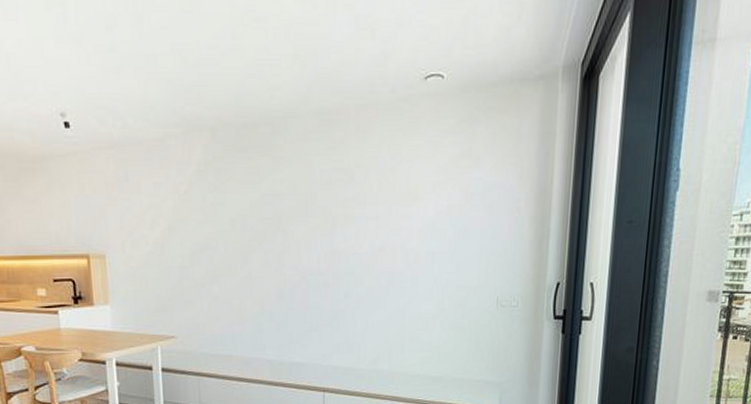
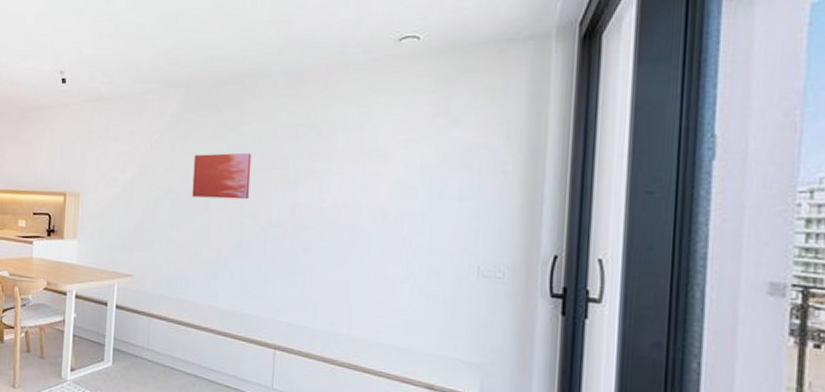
wall art: none [227,201,289,251] -> present [192,152,252,200]

